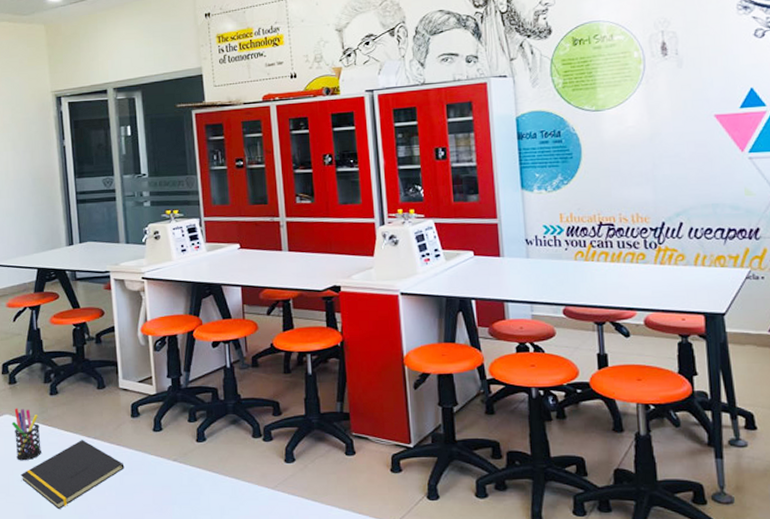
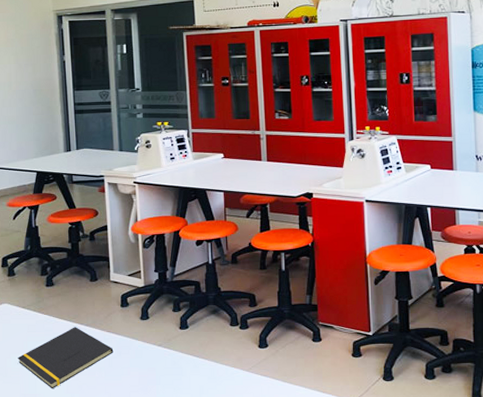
pen holder: present [11,408,41,461] -> none [9,298,37,346]

